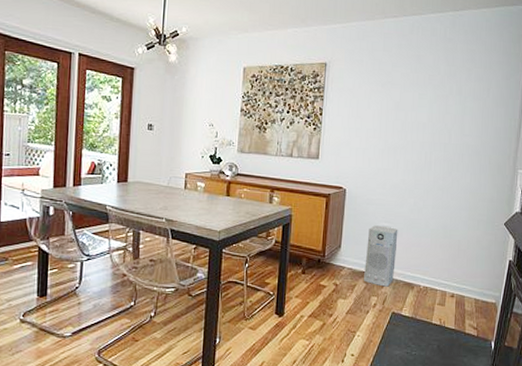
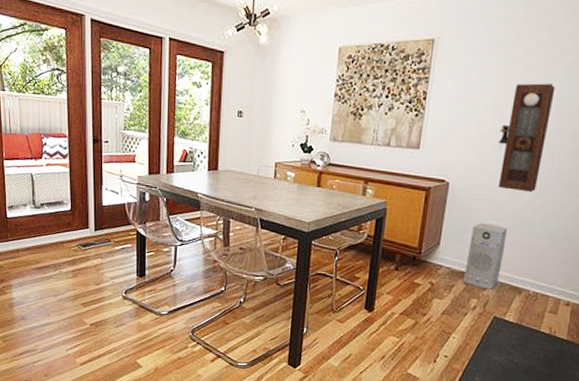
pendulum clock: none [385,102,427,197] -> present [498,83,556,193]

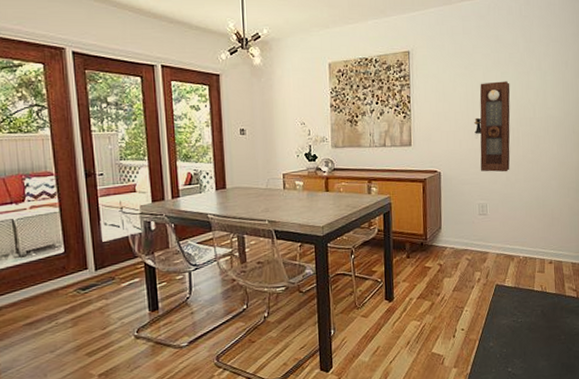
air purifier: present [464,223,508,290] -> none [465,203,495,262]

